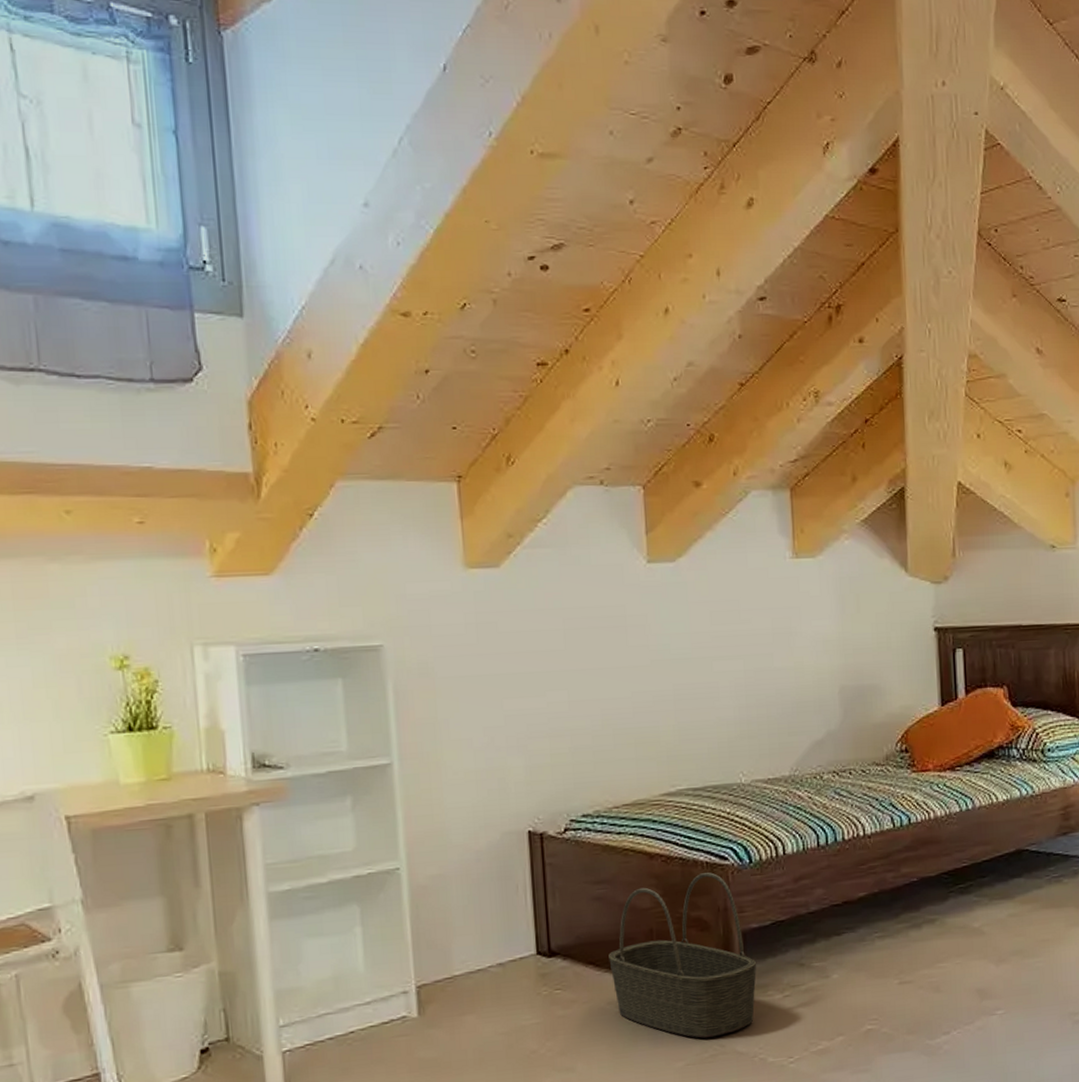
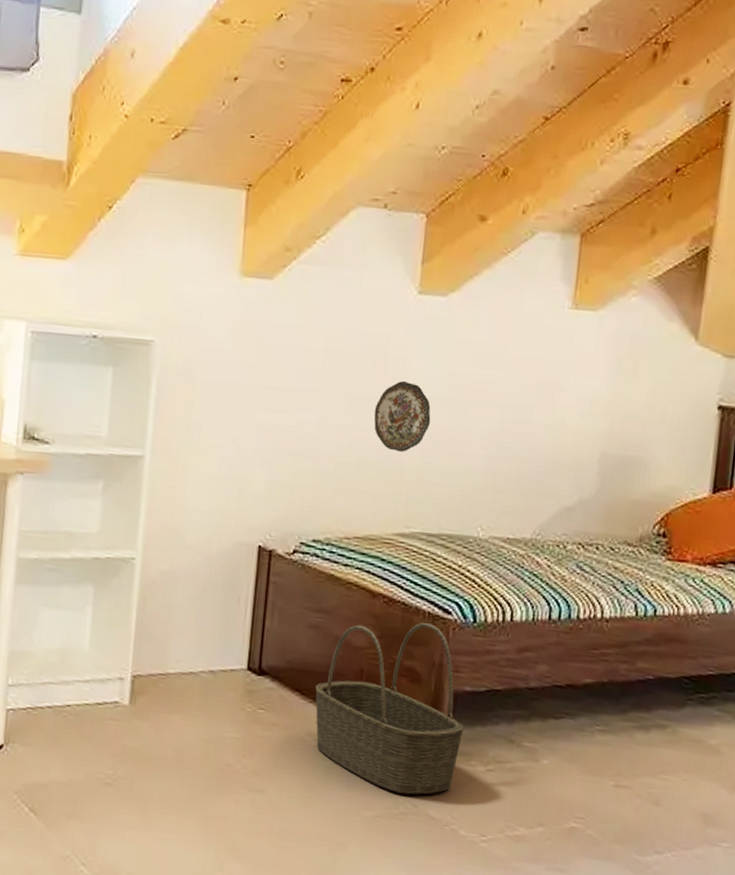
decorative plate: none [622,647,679,716] -> present [374,380,431,452]

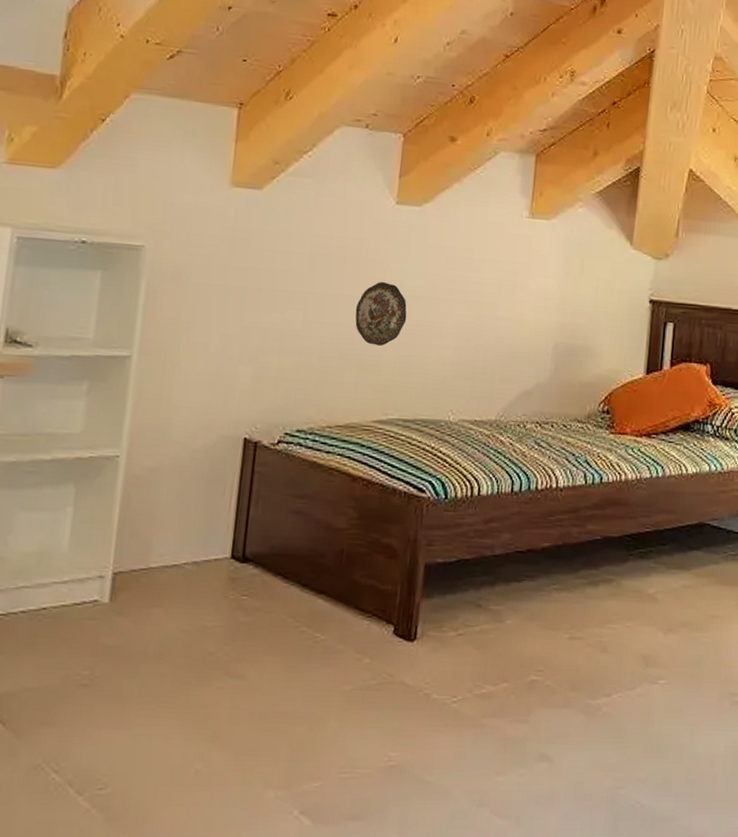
basket: present [315,623,464,795] -> none [297,502,437,665]

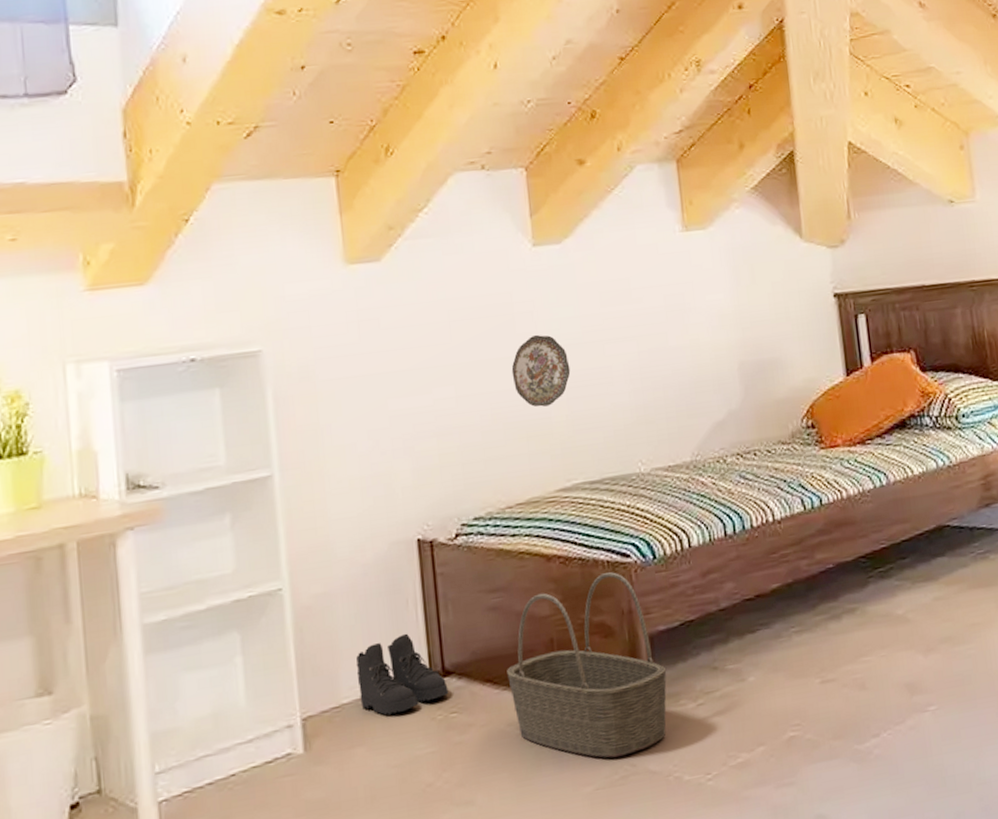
boots: none [166,517,245,586] -> present [356,633,449,716]
basket: none [297,502,437,665] -> present [507,572,667,758]

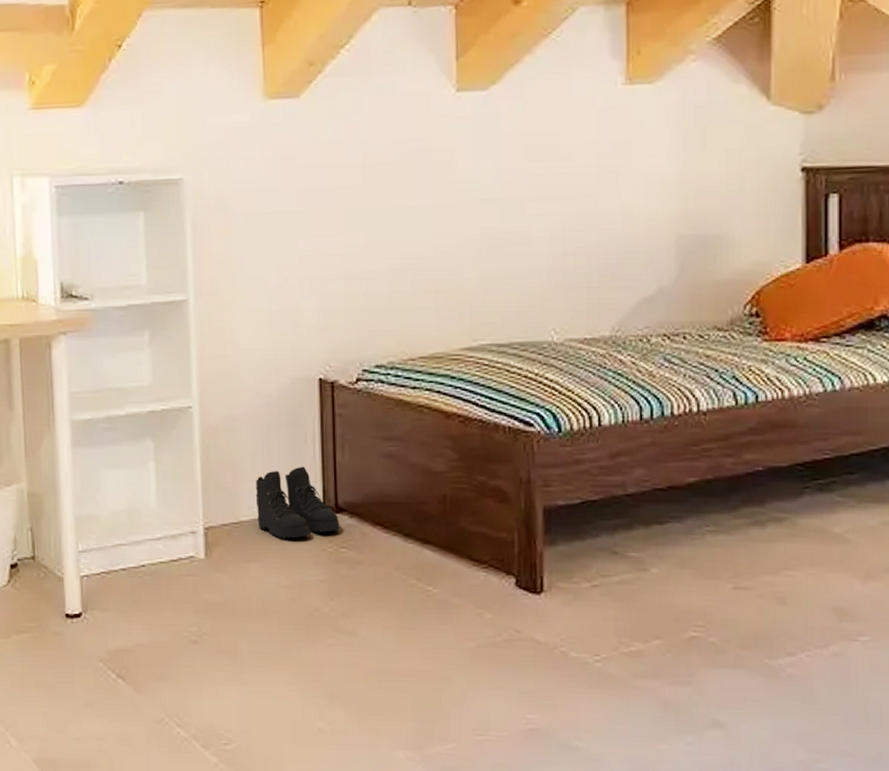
basket: present [507,572,667,758] -> none [398,439,562,620]
decorative plate: present [511,334,571,407] -> none [424,185,486,262]

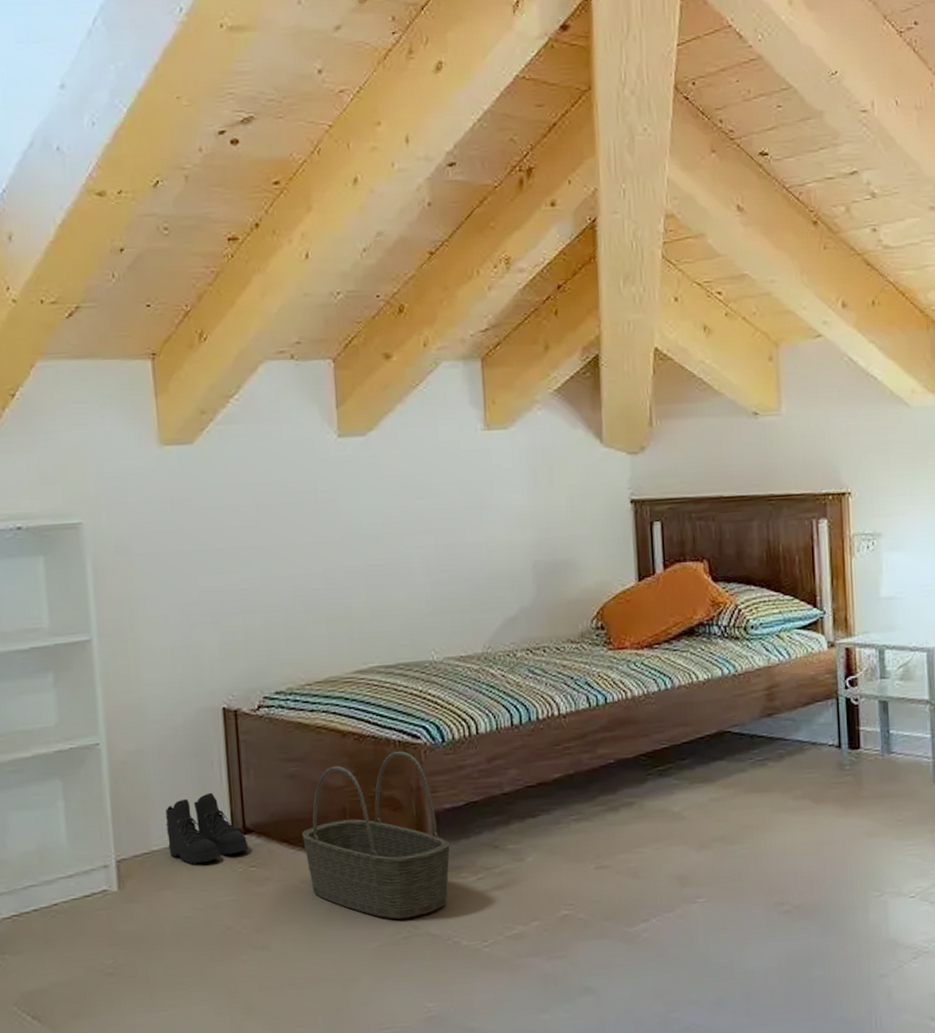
basket: none [398,439,562,620] -> present [302,751,451,920]

